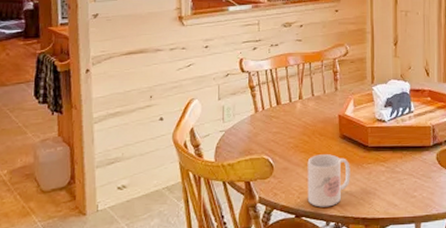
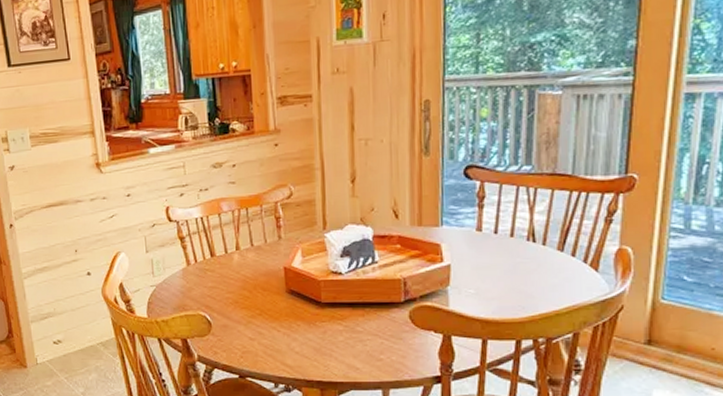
mug: present [307,154,351,207] -> none [249,311,301,368]

